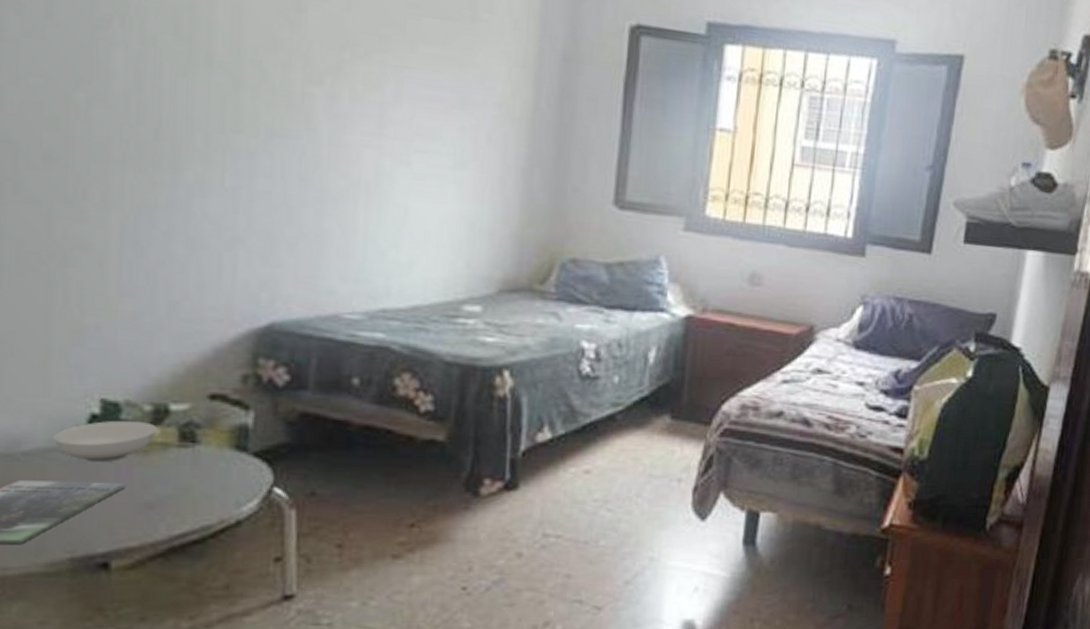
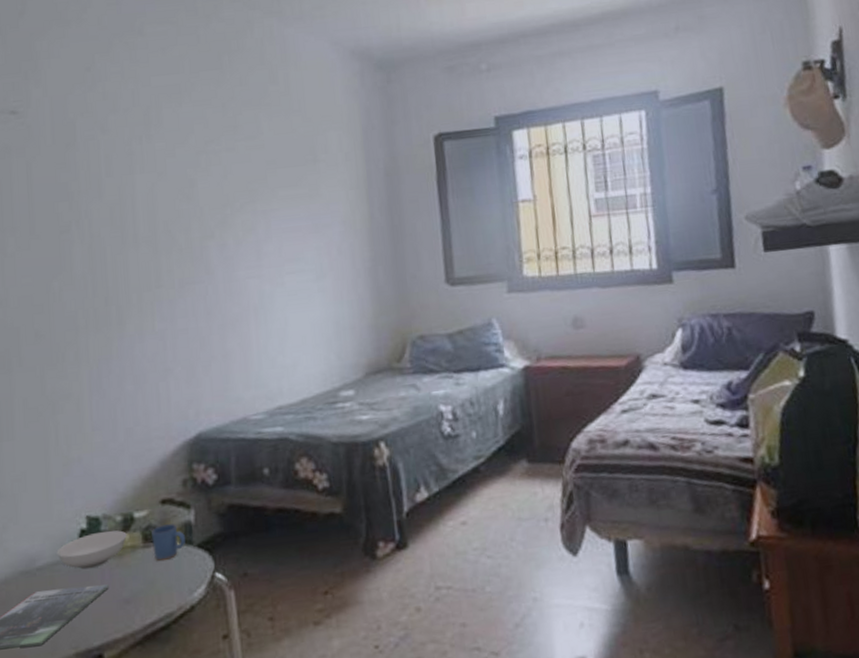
mug: none [192,424,239,465] -> present [152,524,186,561]

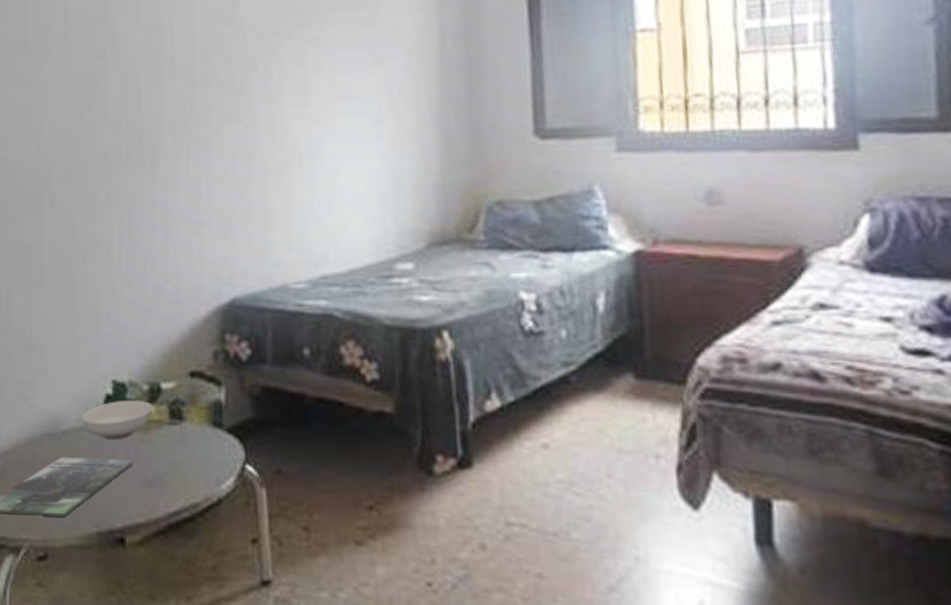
mug: present [152,524,186,561] -> none [179,401,216,441]

